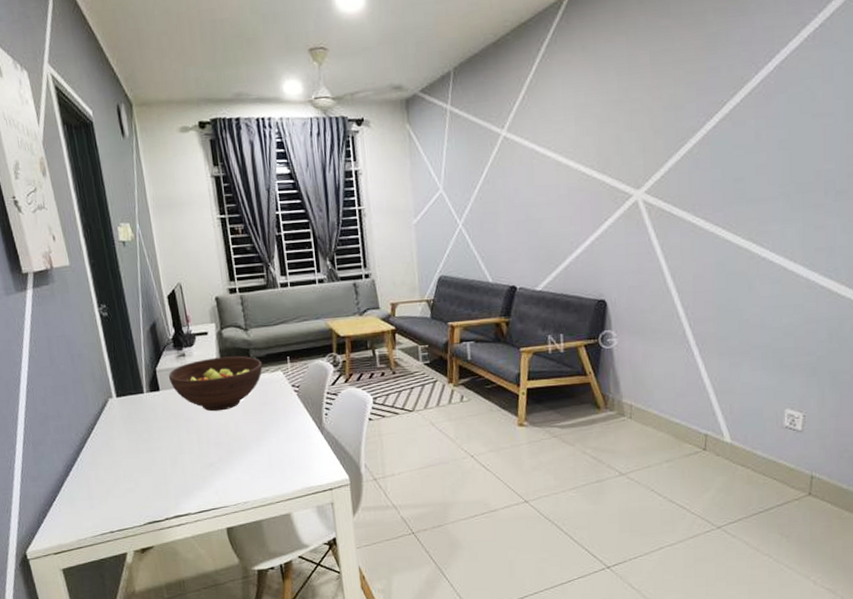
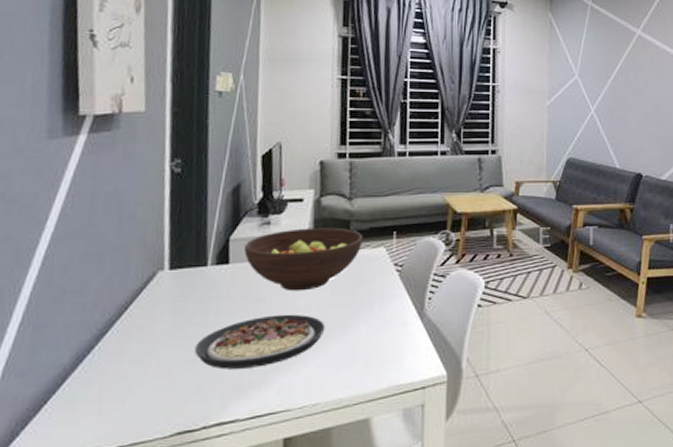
plate: none [148,430,244,475] -> present [195,314,326,369]

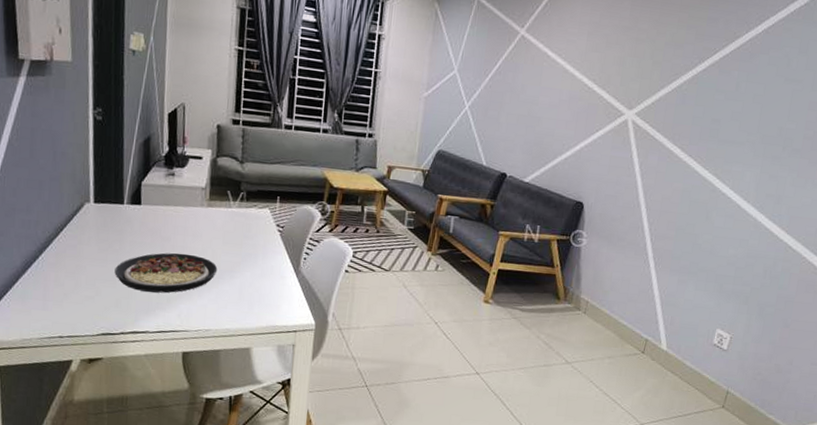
fruit bowl: present [244,227,364,291] -> none [153,182,252,237]

